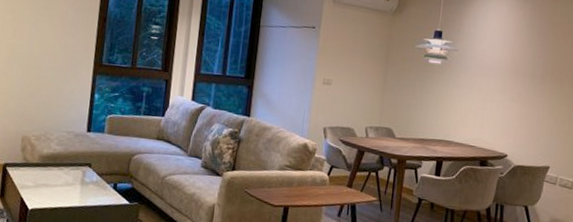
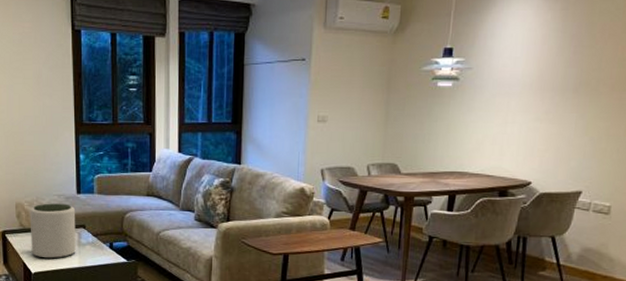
plant pot: none [31,139,84,196] -> present [29,203,76,259]

